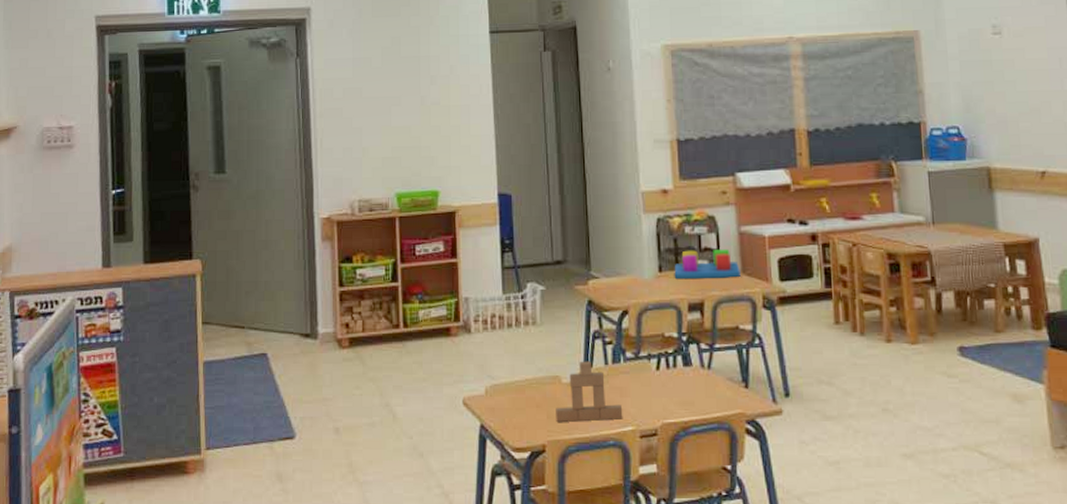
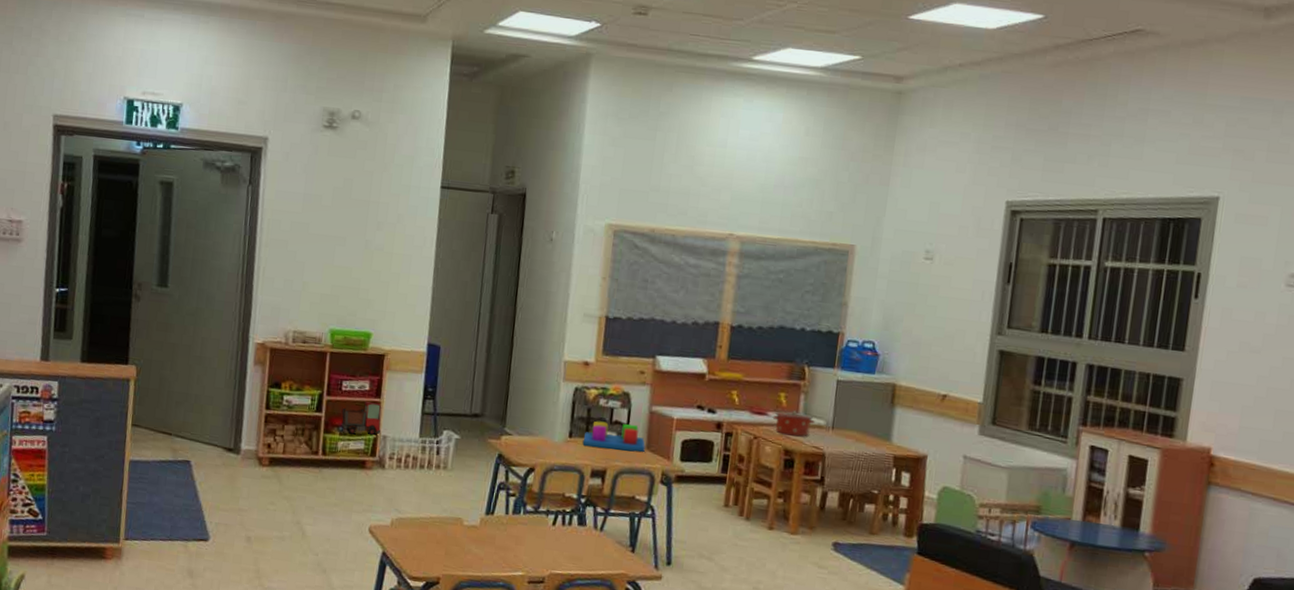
toy truck: none [419,261,461,301] -> present [341,400,382,436]
toy blocks: present [556,361,623,422] -> none [453,508,516,565]
casserole: none [868,210,913,237] -> present [772,410,815,437]

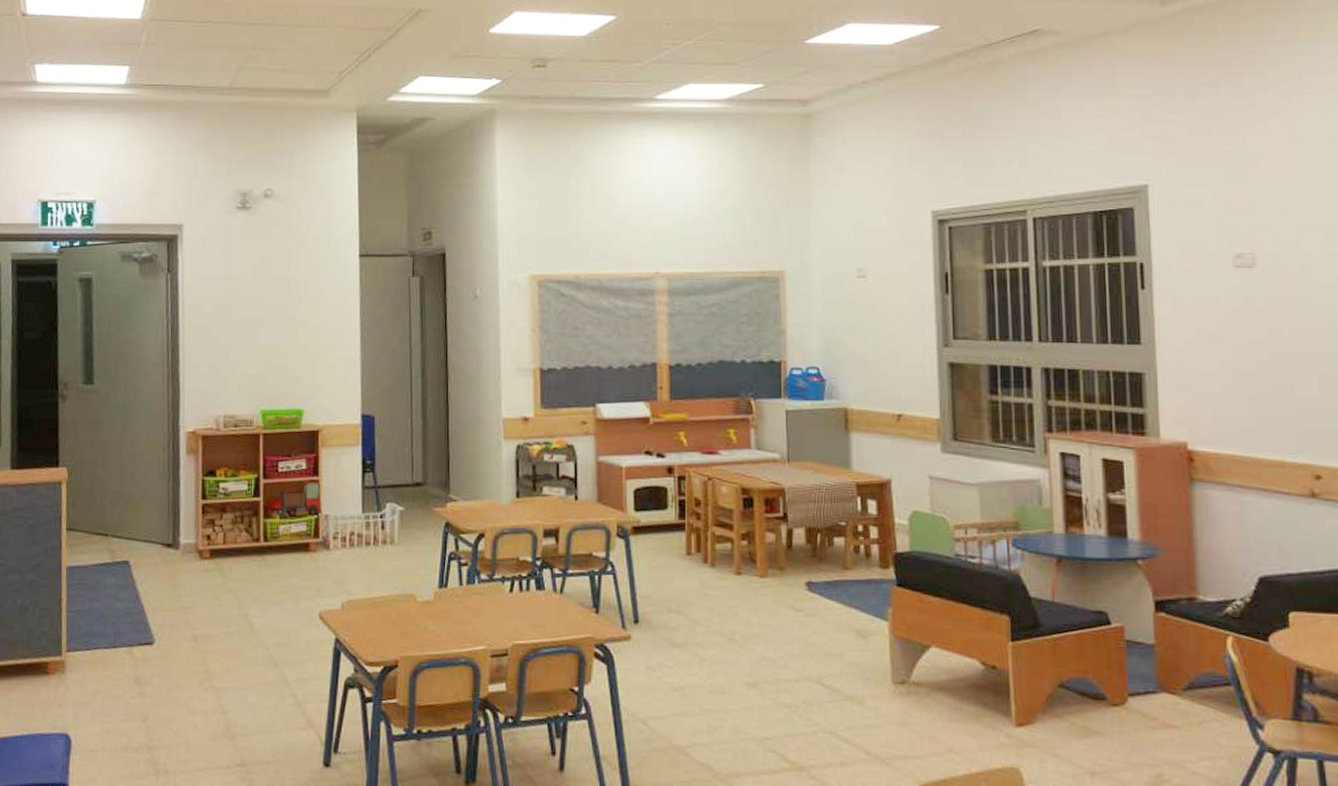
toy blocks: present [582,421,645,453] -> none [531,477,596,507]
casserole: present [772,410,815,437] -> none [724,446,769,473]

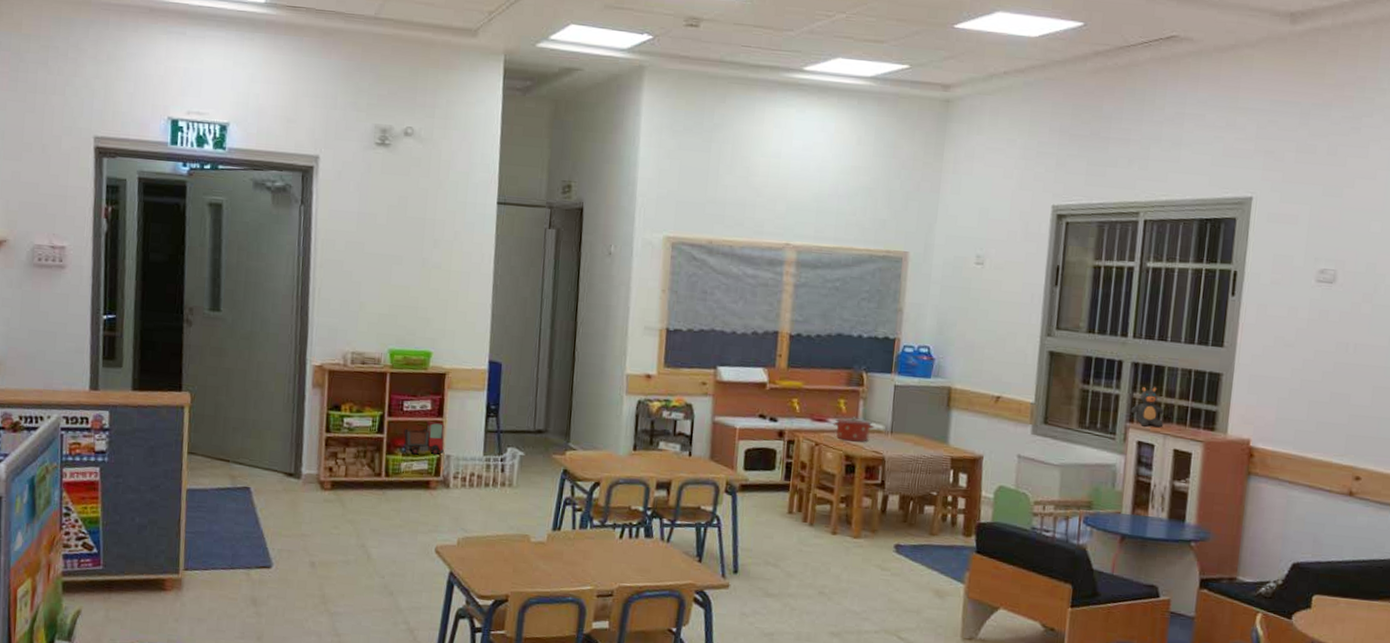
casserole: none [724,446,769,473] -> present [833,416,874,442]
stuffed animal: none [1047,392,1087,437] -> present [1130,386,1164,428]

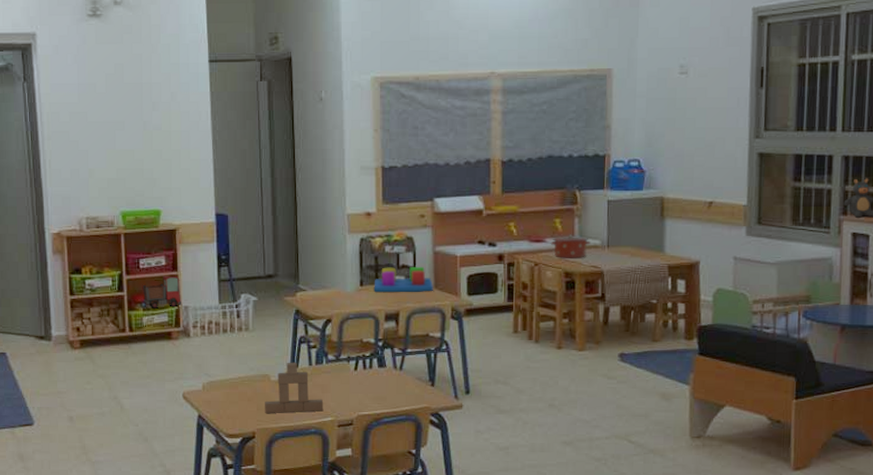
toy blocks: none [521,523,584,579] -> present [265,362,324,413]
toy blocks: none [647,433,709,463] -> present [374,266,433,293]

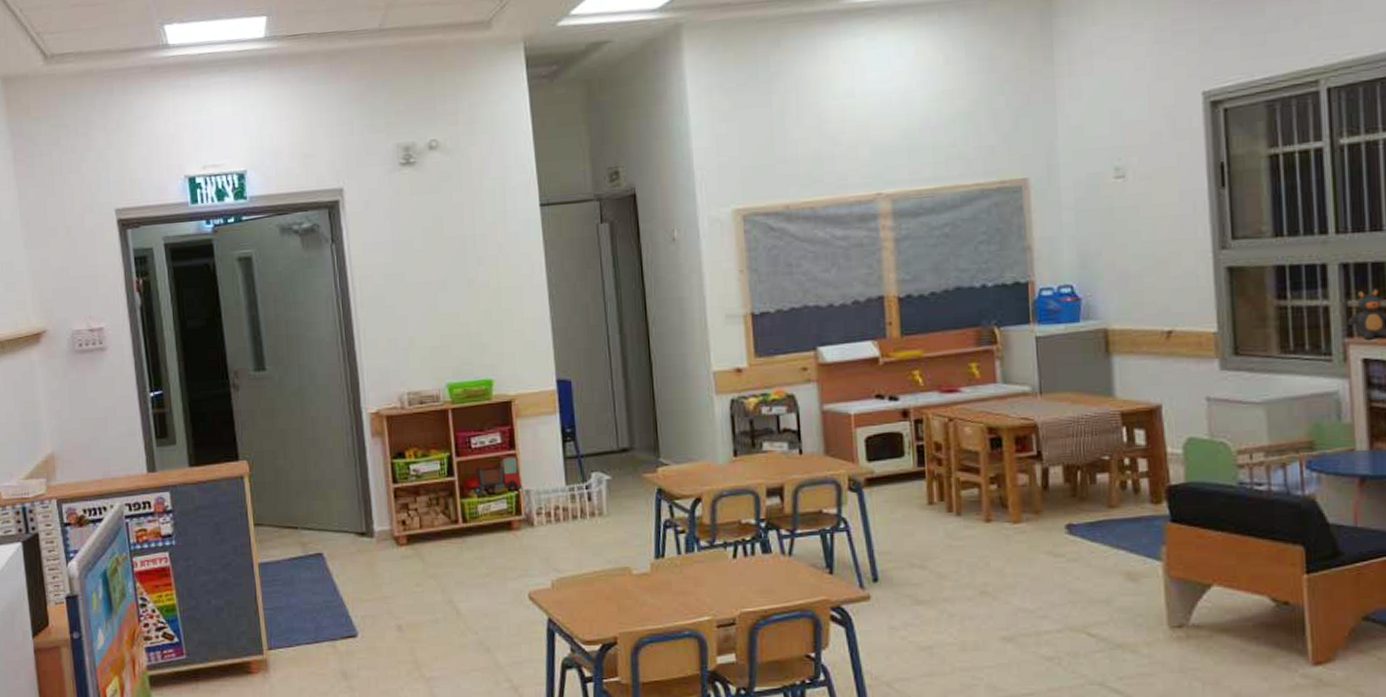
toy blocks: present [265,362,324,413] -> none [627,551,699,614]
toy blocks: present [374,266,433,293] -> none [750,429,824,464]
casserole: present [550,234,591,258] -> none [966,381,1018,411]

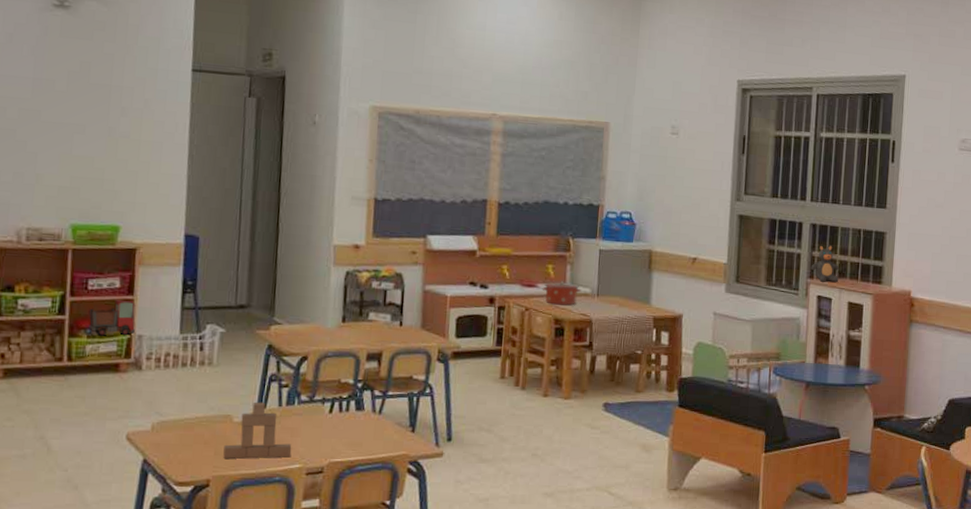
toy blocks: none [627,551,699,614] -> present [223,402,292,459]
casserole: none [966,381,1018,411] -> present [542,281,581,306]

